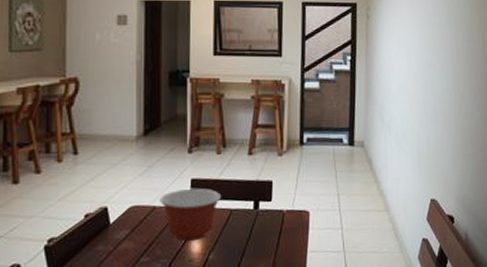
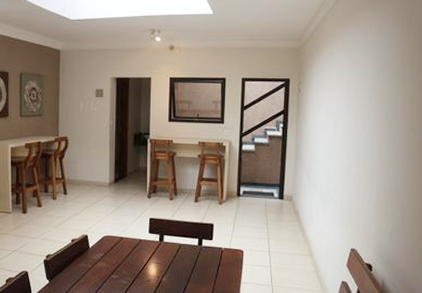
mixing bowl: present [159,188,222,242] -> none [125,225,173,266]

